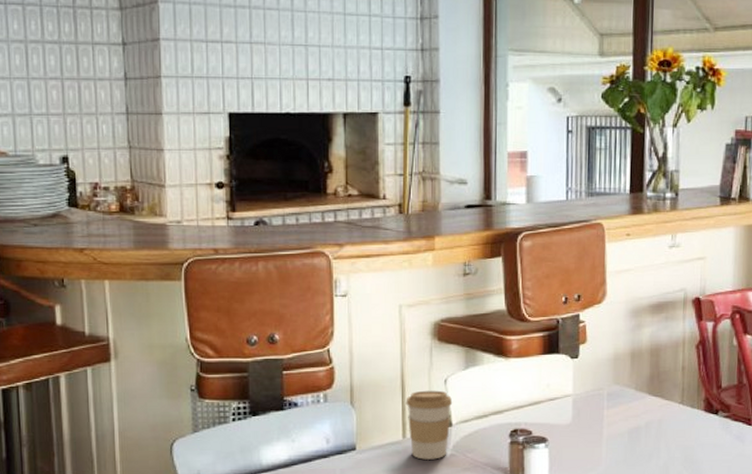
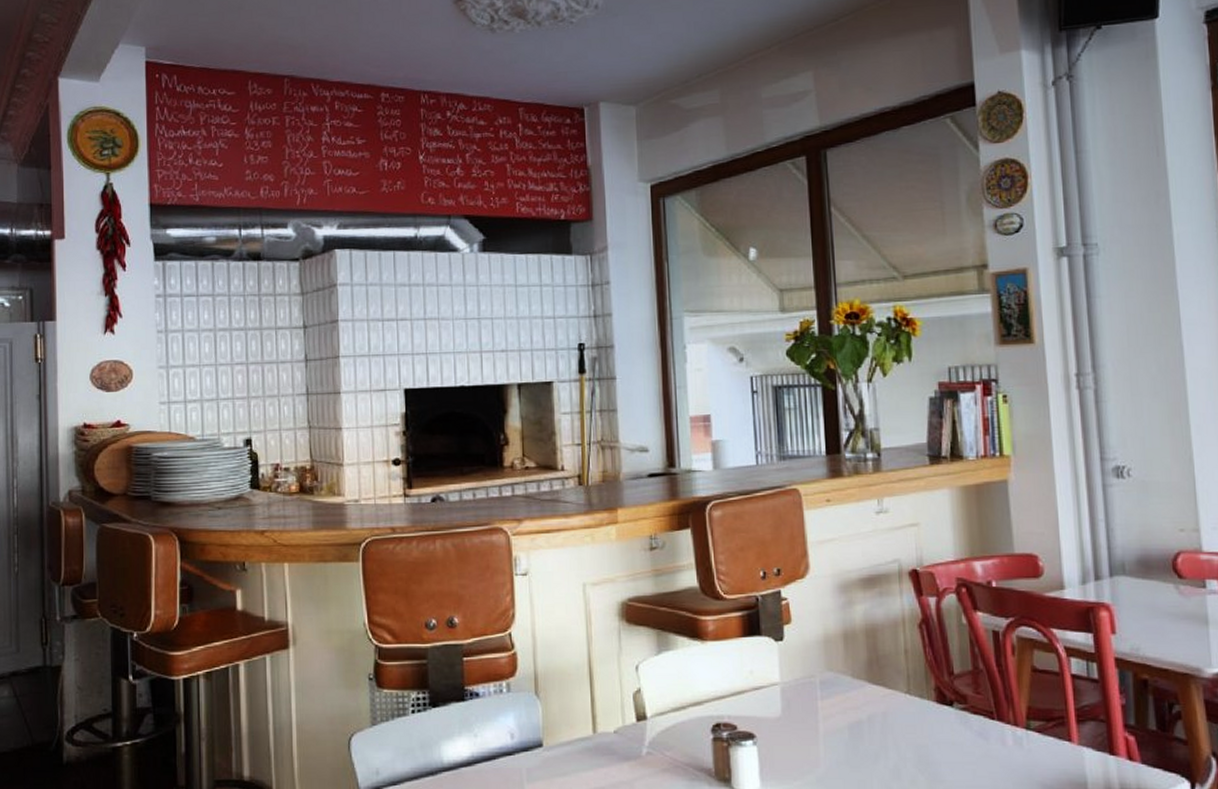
coffee cup: present [405,390,453,460] -> none [594,678,646,758]

